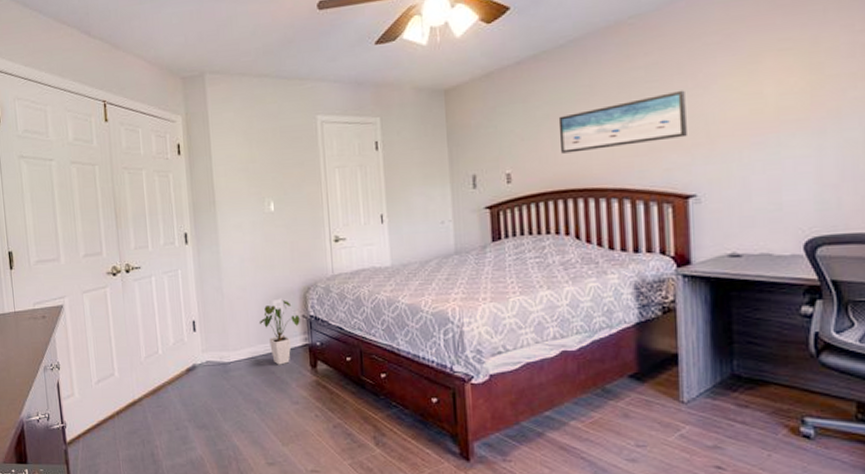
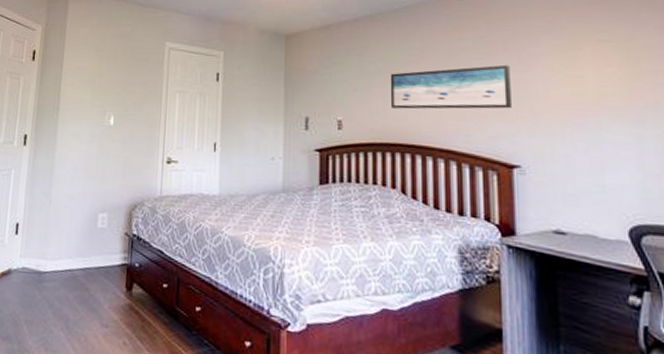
house plant: present [259,299,300,365] -> none [81,214,122,283]

